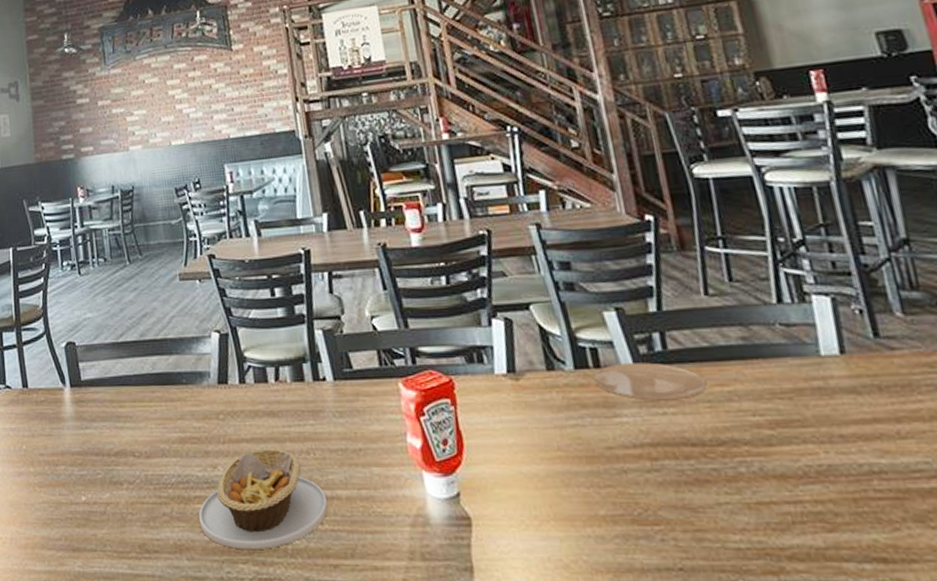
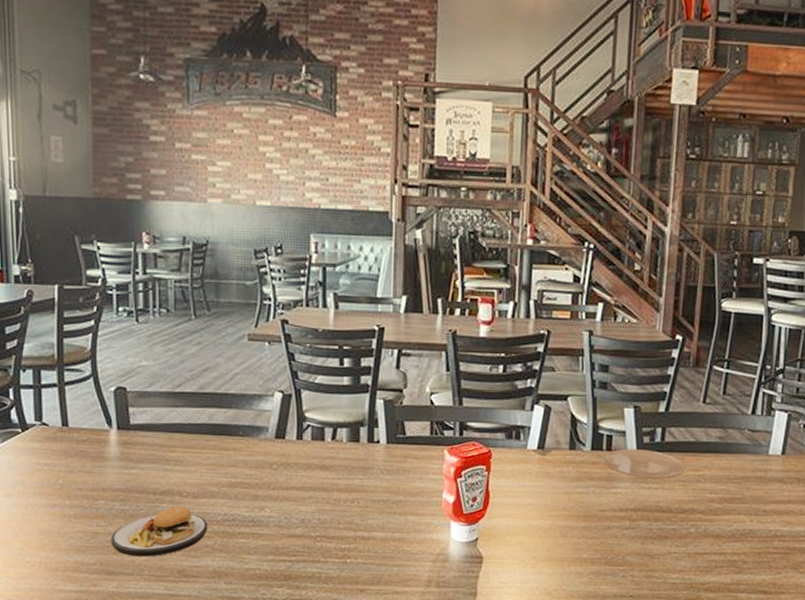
burger: none [72,461,164,529] -> present [111,499,208,557]
french fries: present [198,449,328,550] -> none [240,496,364,577]

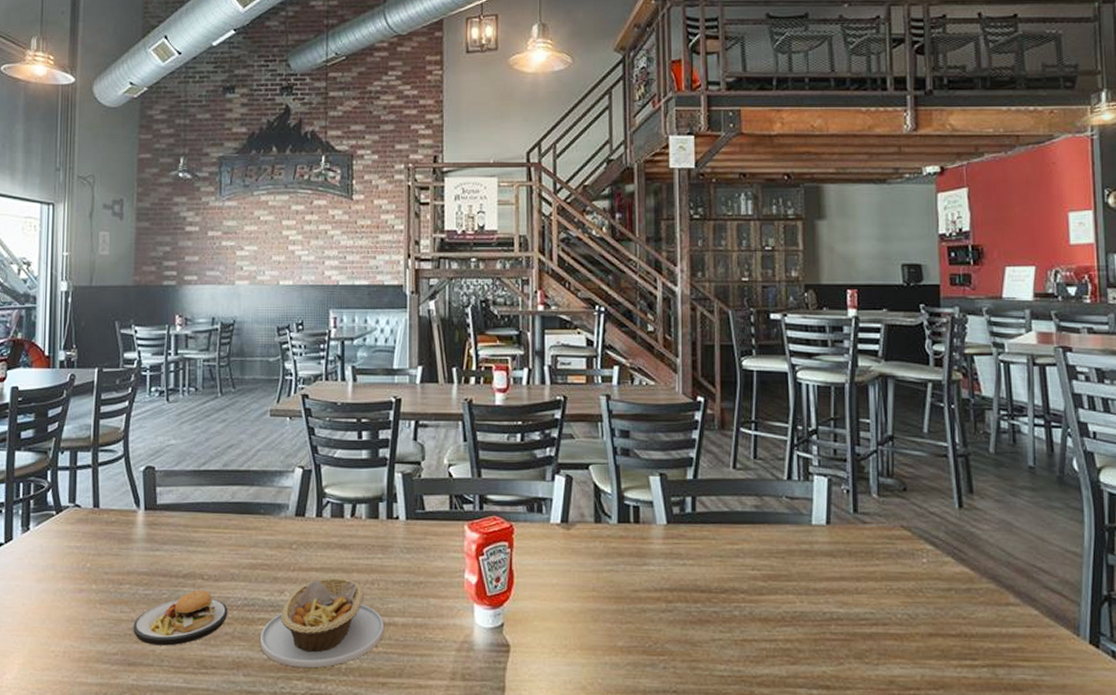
french fries: none [240,496,364,577] -> present [259,578,385,669]
plate: present [604,449,686,480] -> none [632,521,721,555]

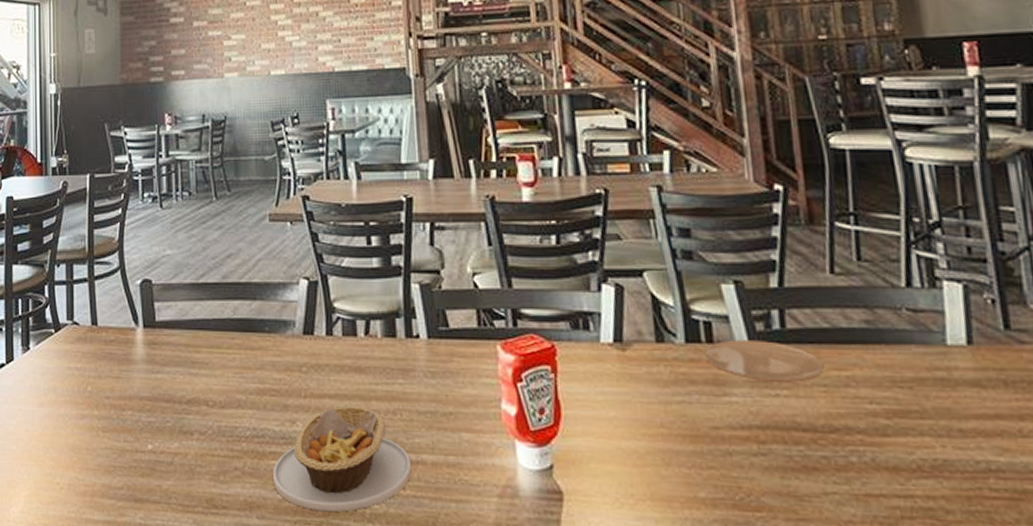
burger: present [133,583,228,646] -> none [137,410,237,481]
plate: none [632,521,721,555] -> present [705,340,825,384]

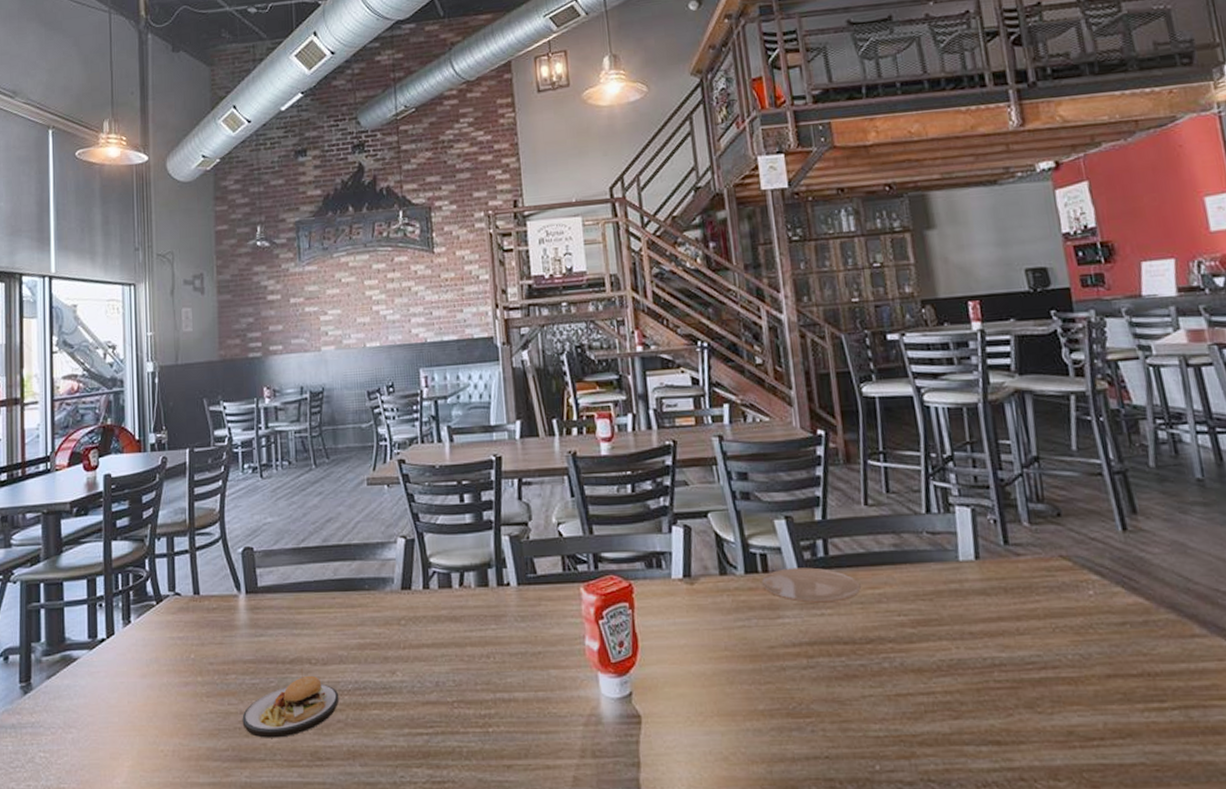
burger: none [137,410,237,481] -> present [242,668,339,738]
french fries: present [272,407,412,512] -> none [374,654,505,754]

